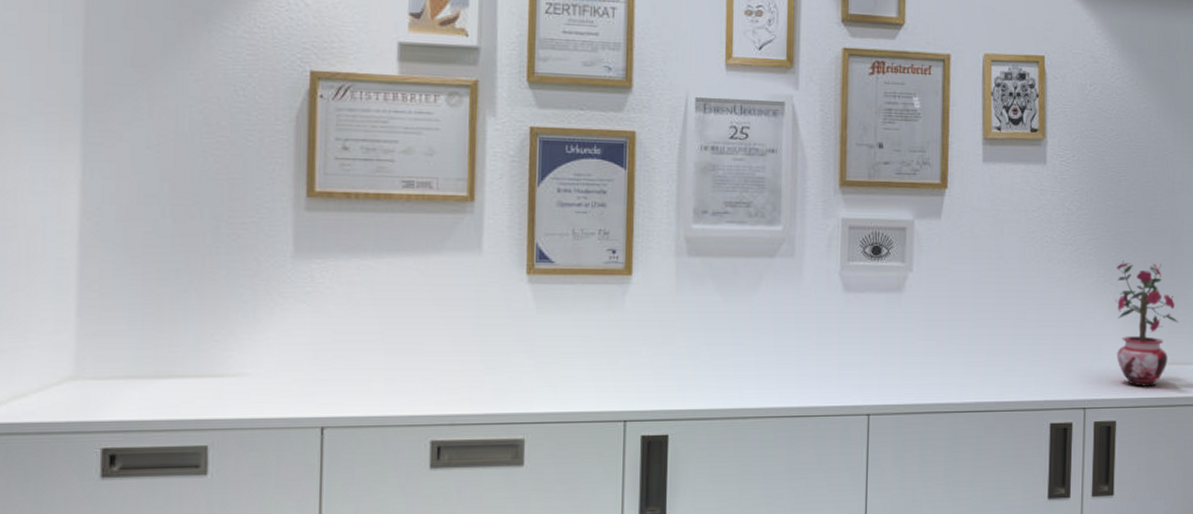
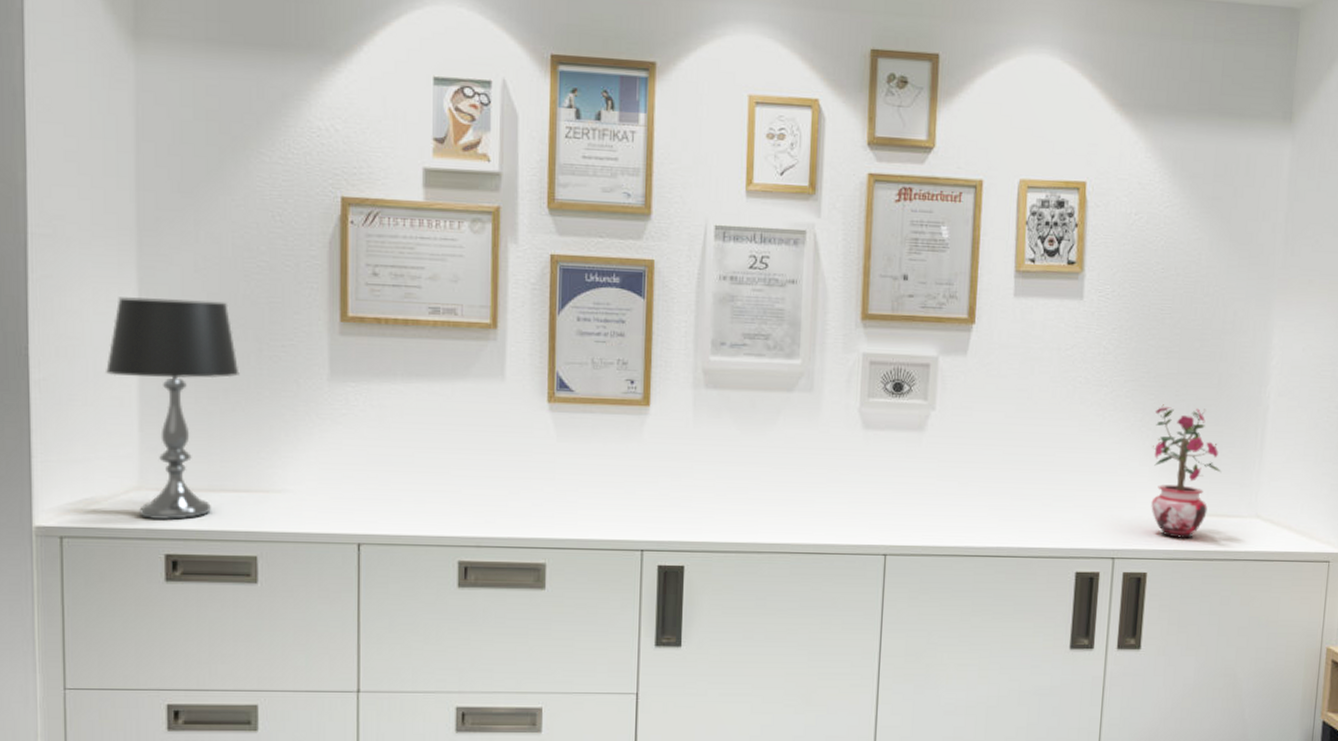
table lamp: none [39,175,194,412] -> present [104,297,240,521]

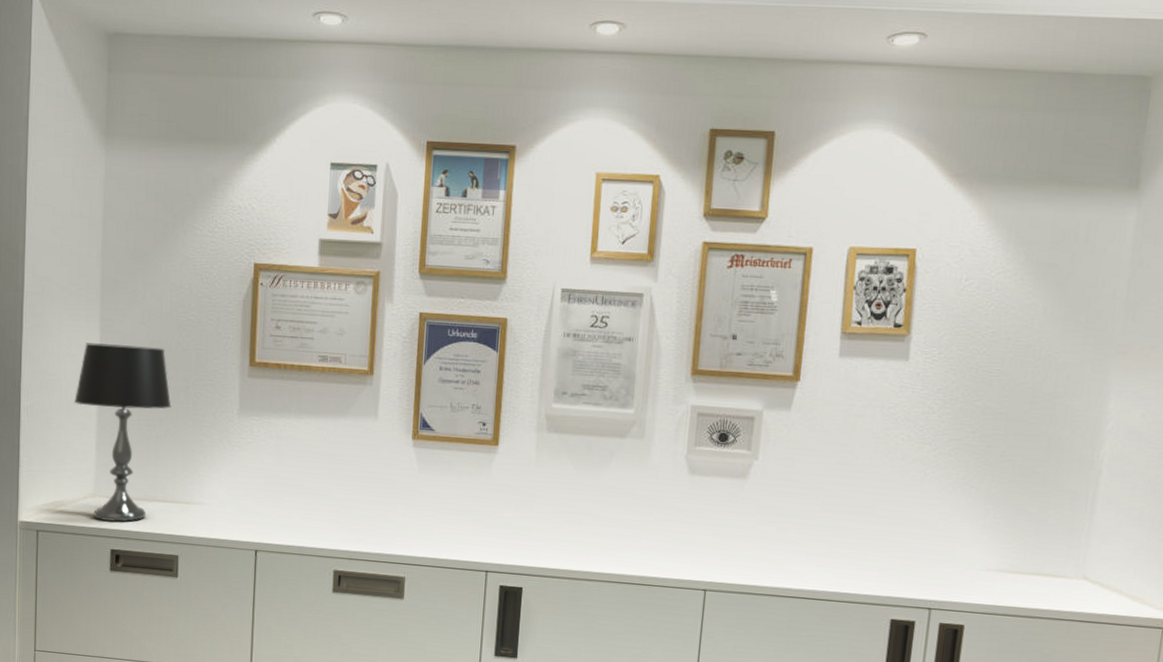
potted plant: present [1151,404,1222,538] -> none [971,463,1048,595]

